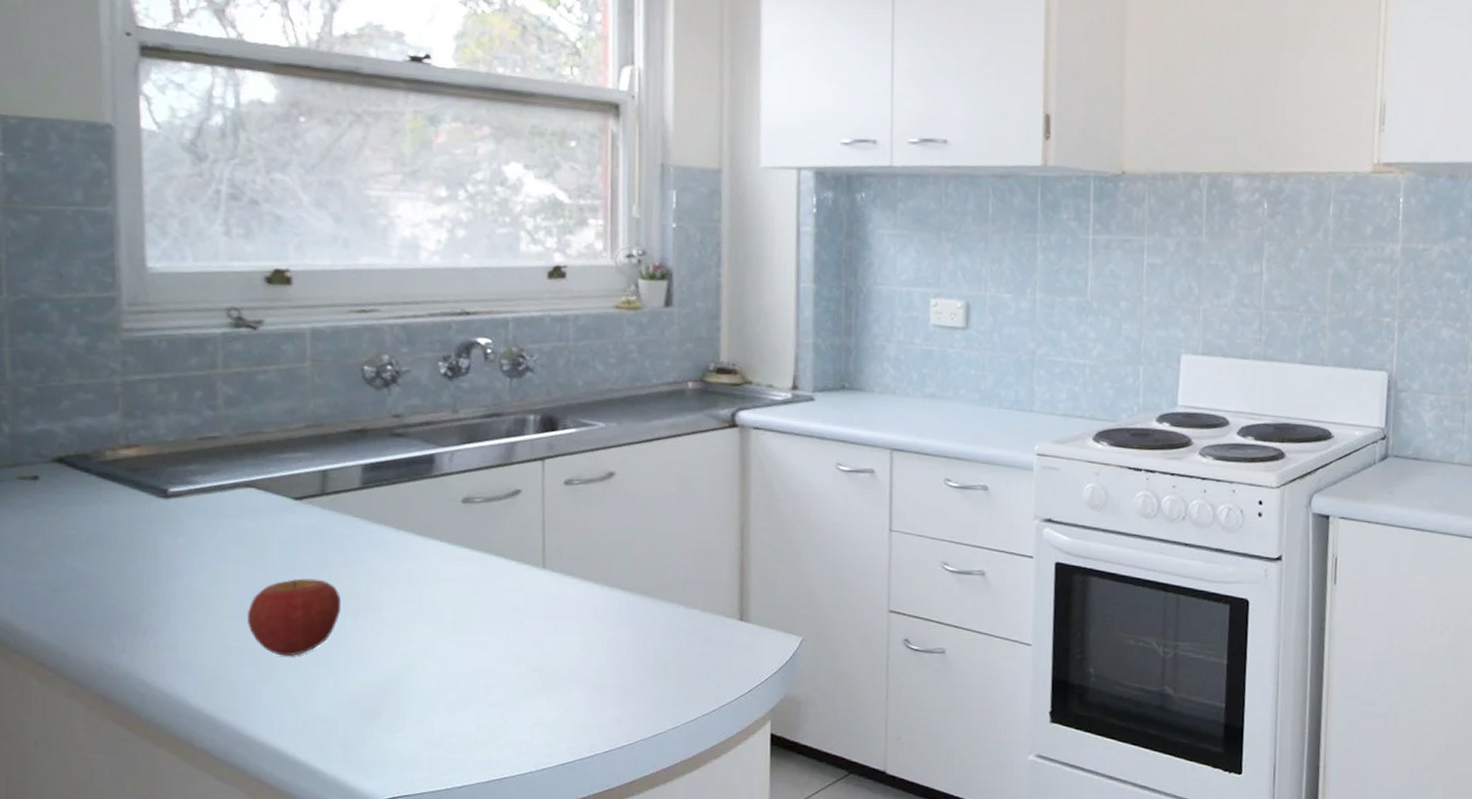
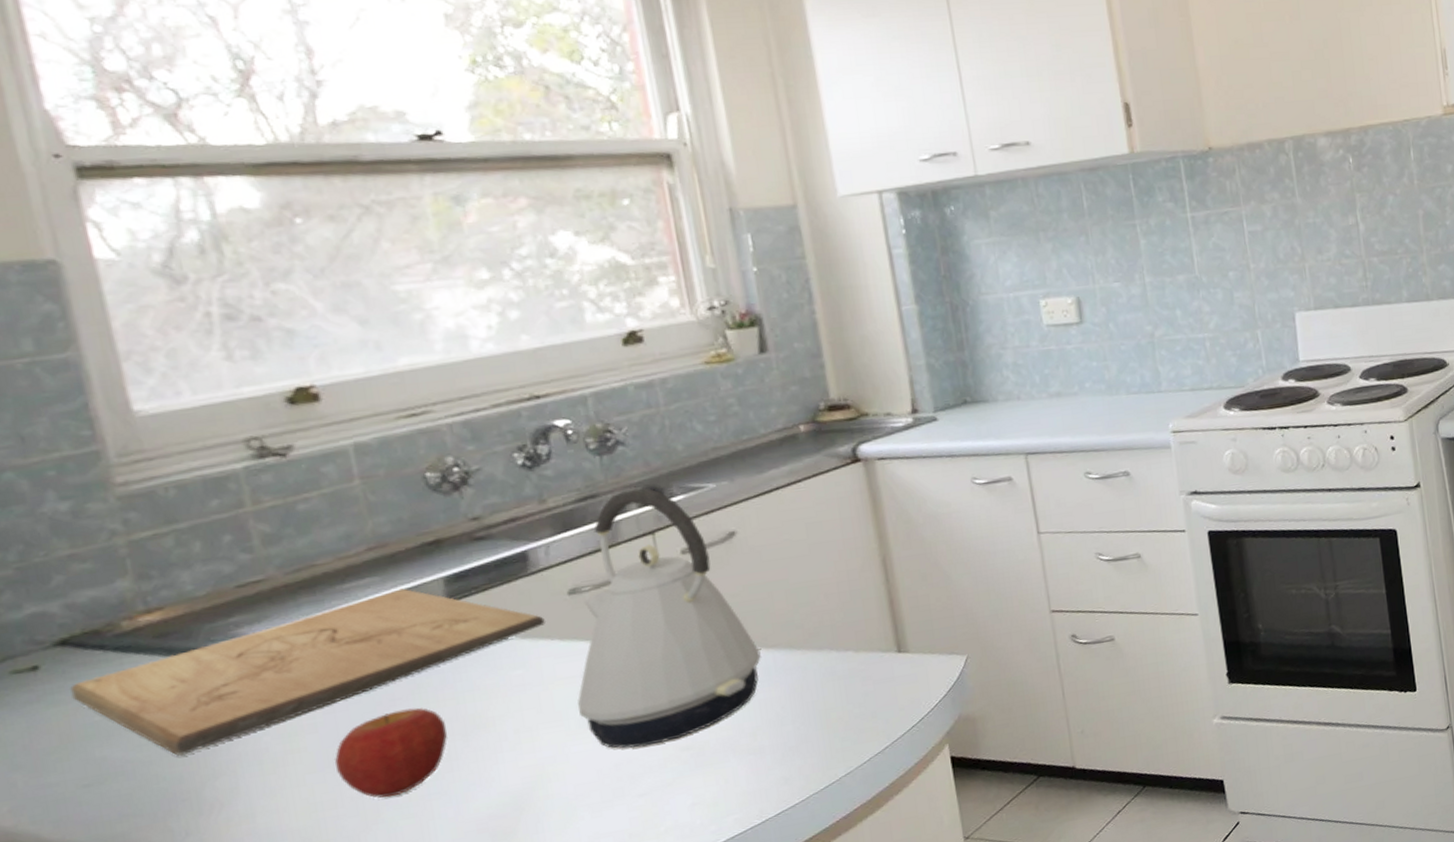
cutting board: none [58,467,438,581] -> present [70,588,545,757]
kettle: none [452,413,617,660] -> present [577,487,761,749]

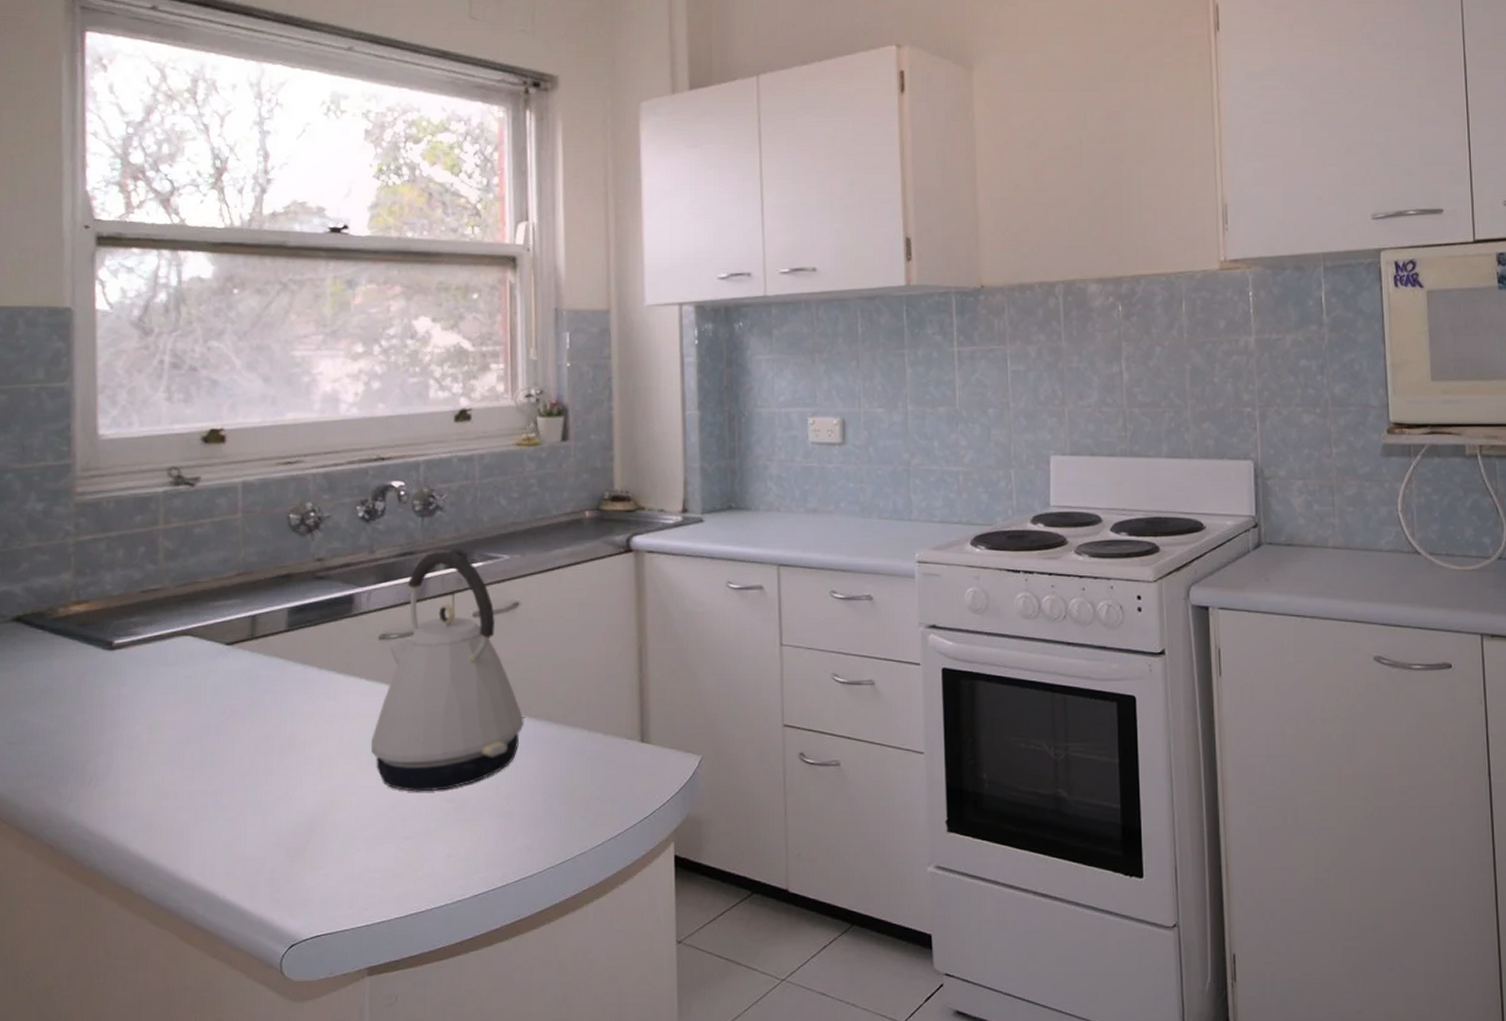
cutting board: present [70,588,545,757] -> none [15,613,358,731]
apple: present [335,707,448,798] -> none [183,721,269,798]

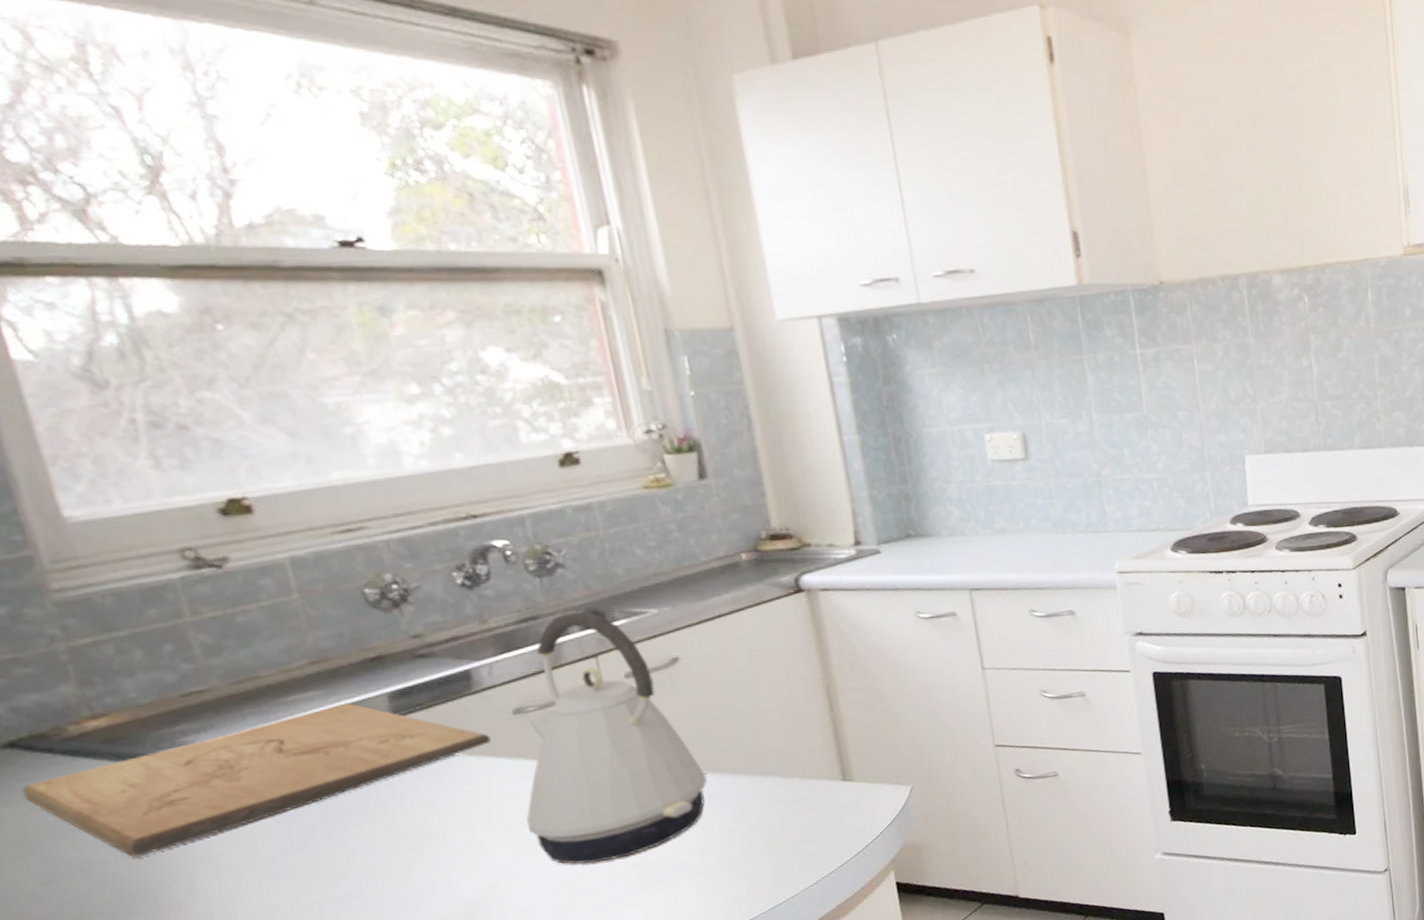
cutting board: none [15,613,358,731] -> present [22,702,491,859]

